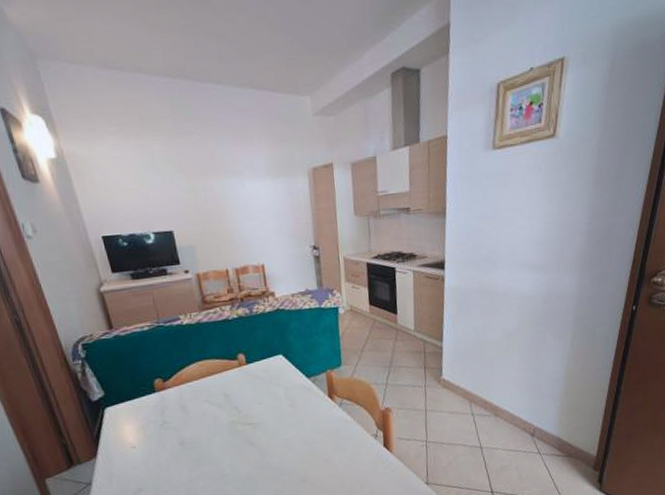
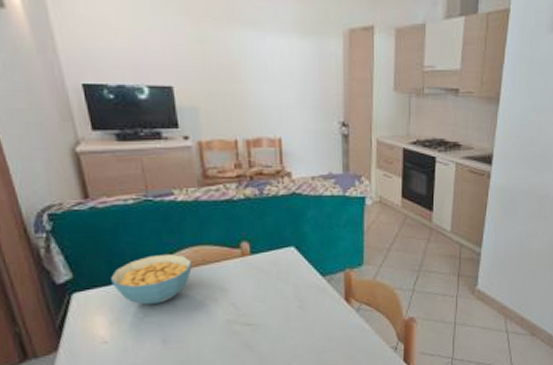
cereal bowl: none [135,369,200,413] -> present [111,253,192,304]

